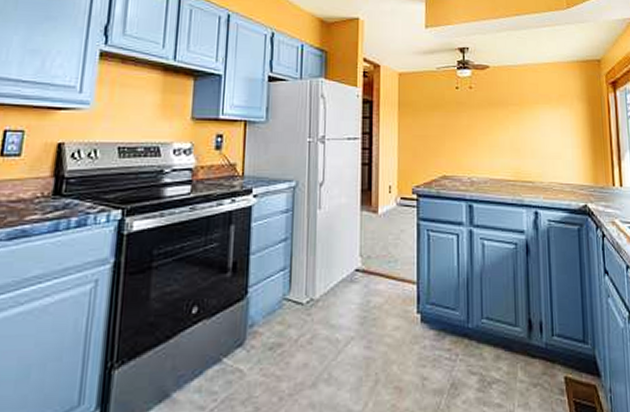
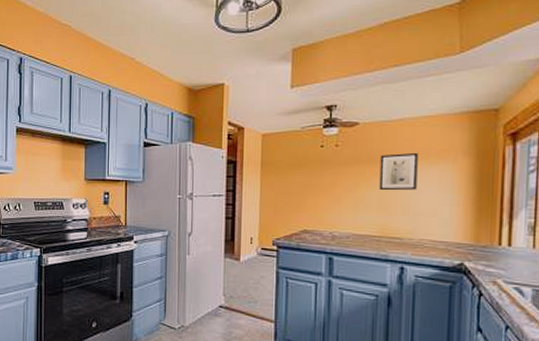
wall art: none [510,96,543,134] -> present [379,152,418,191]

